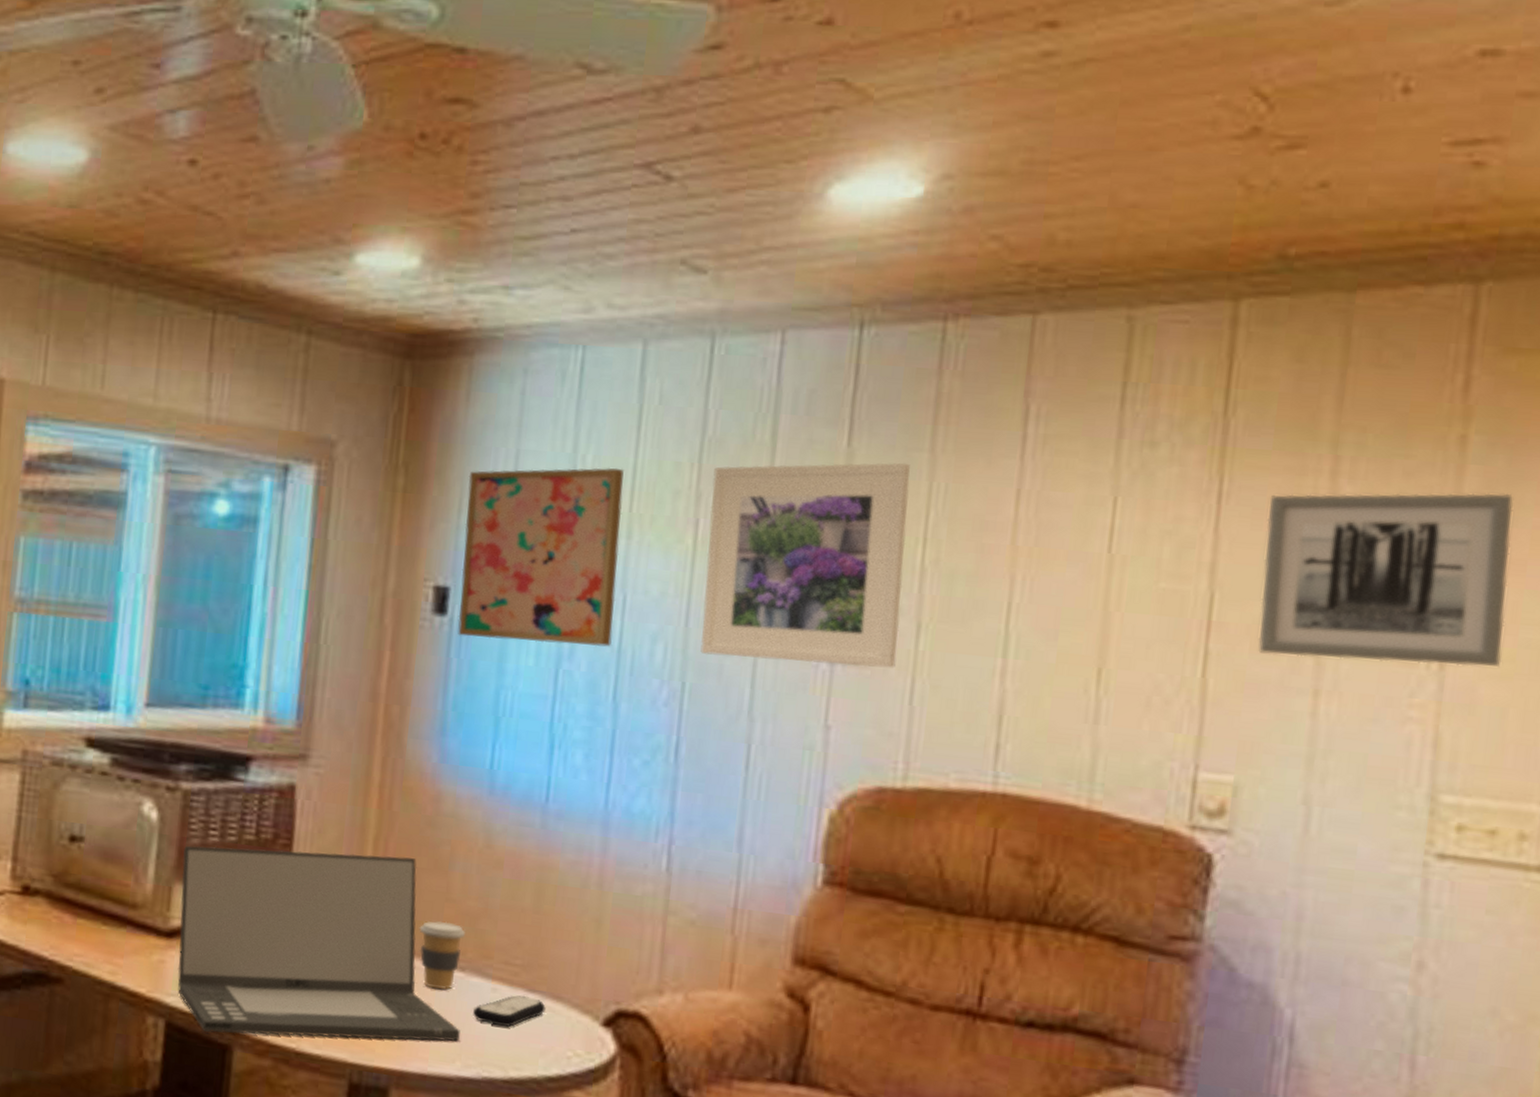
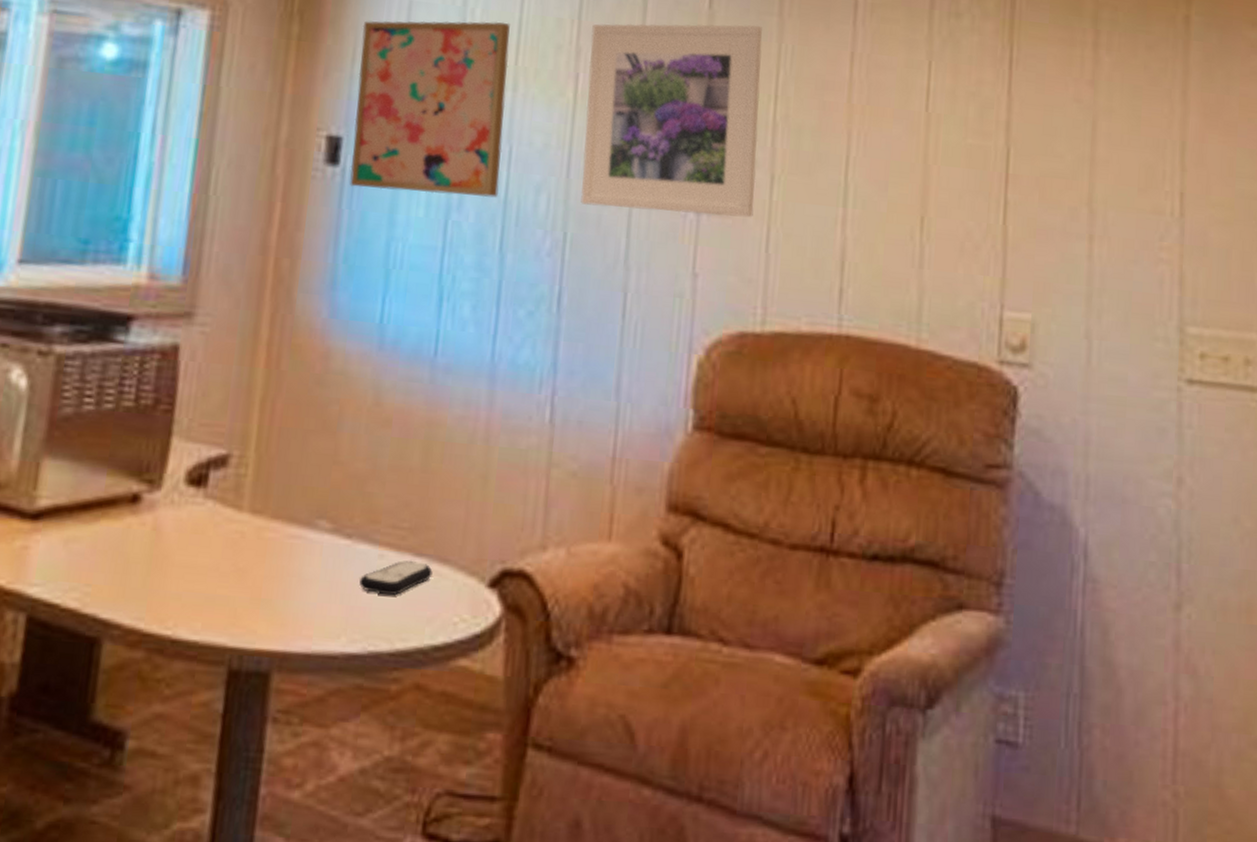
laptop: present [177,846,460,1042] -> none [42,415,346,626]
coffee cup: present [419,921,466,990] -> none [305,486,353,560]
wall art: present [1258,493,1513,668] -> none [1045,62,1225,215]

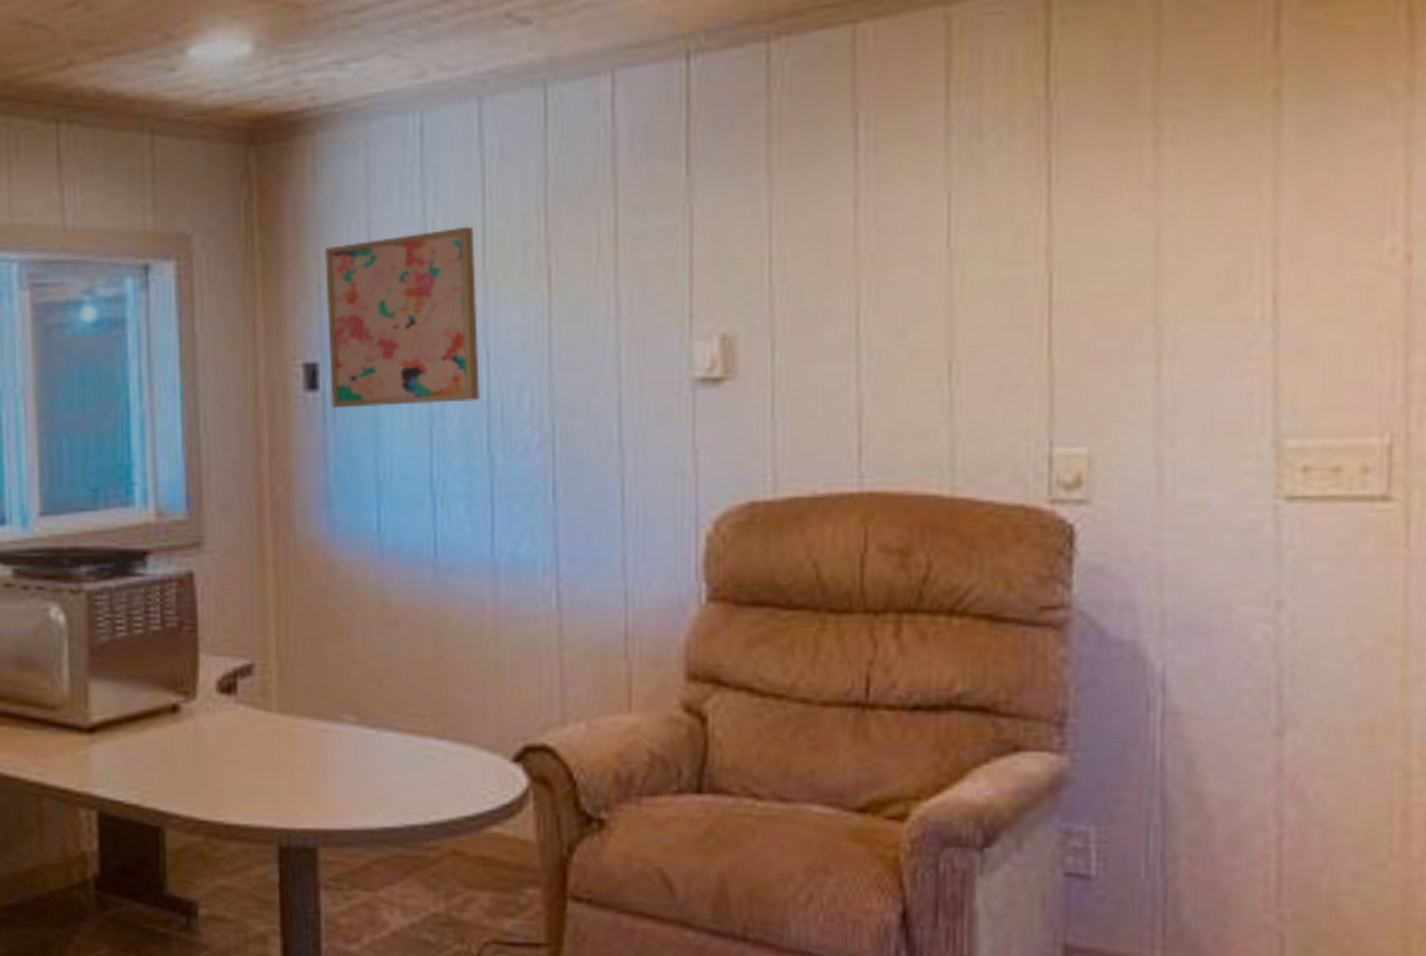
remote control: present [359,560,433,596] -> none [389,743,457,776]
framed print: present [580,23,762,218] -> none [560,185,755,397]

